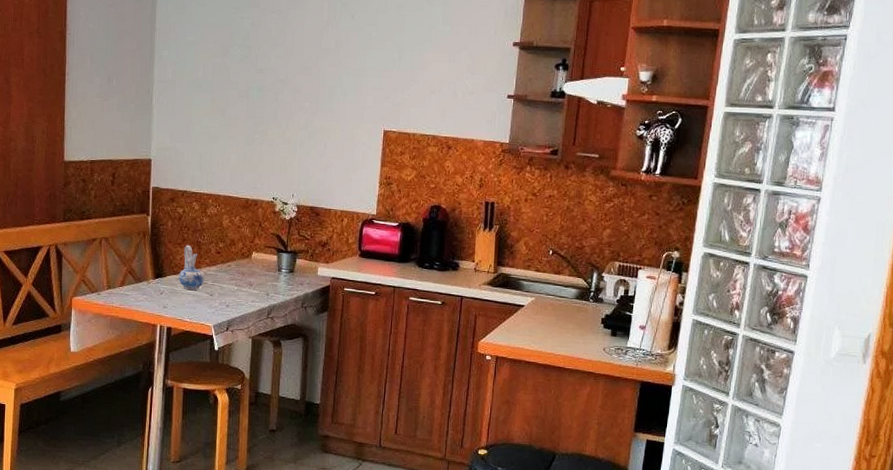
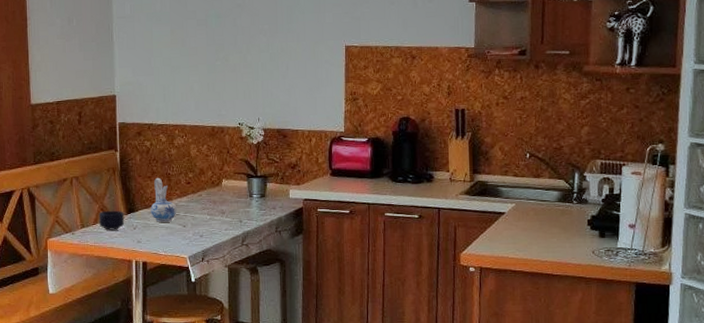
mug: none [125,273,152,294] -> present [98,210,125,230]

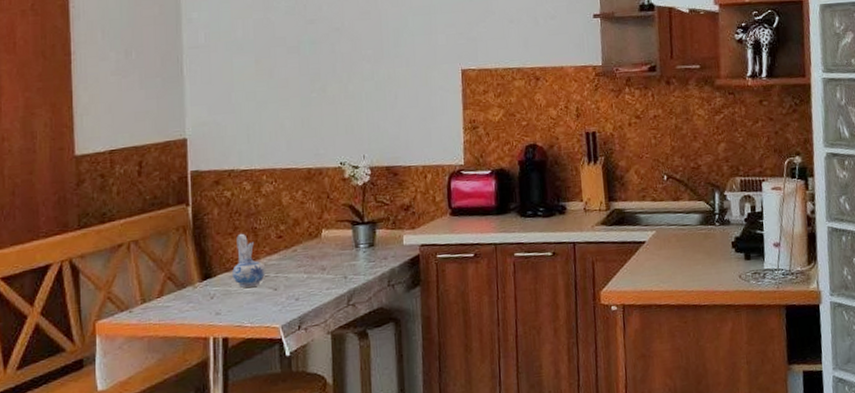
mug: present [98,210,125,230] -> none [164,277,199,303]

